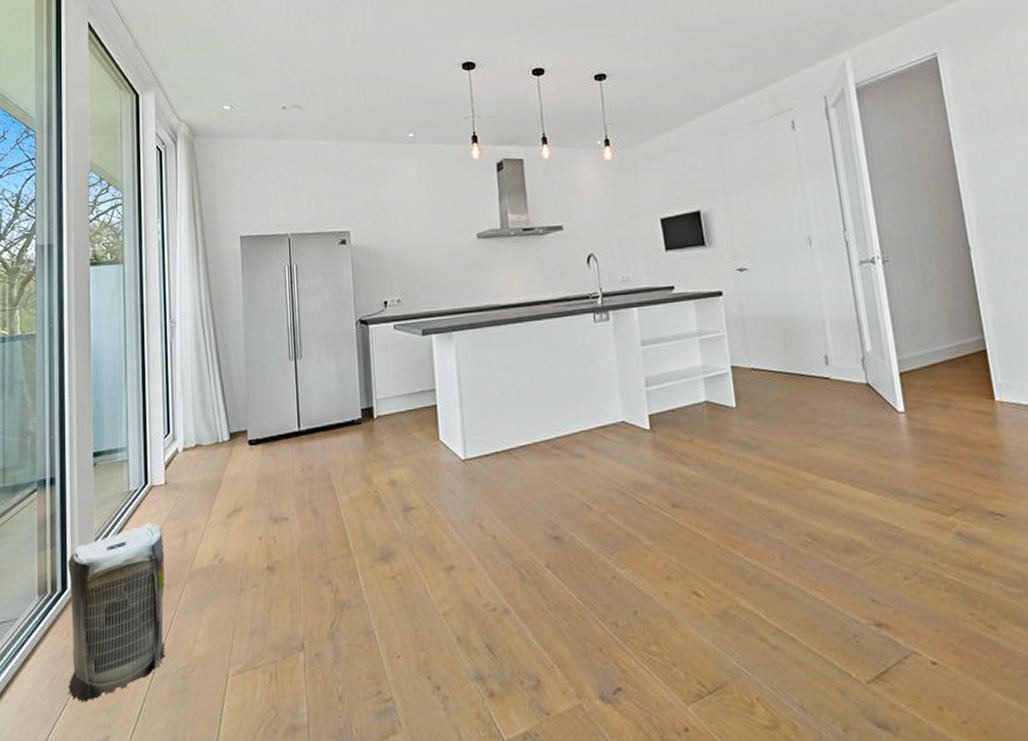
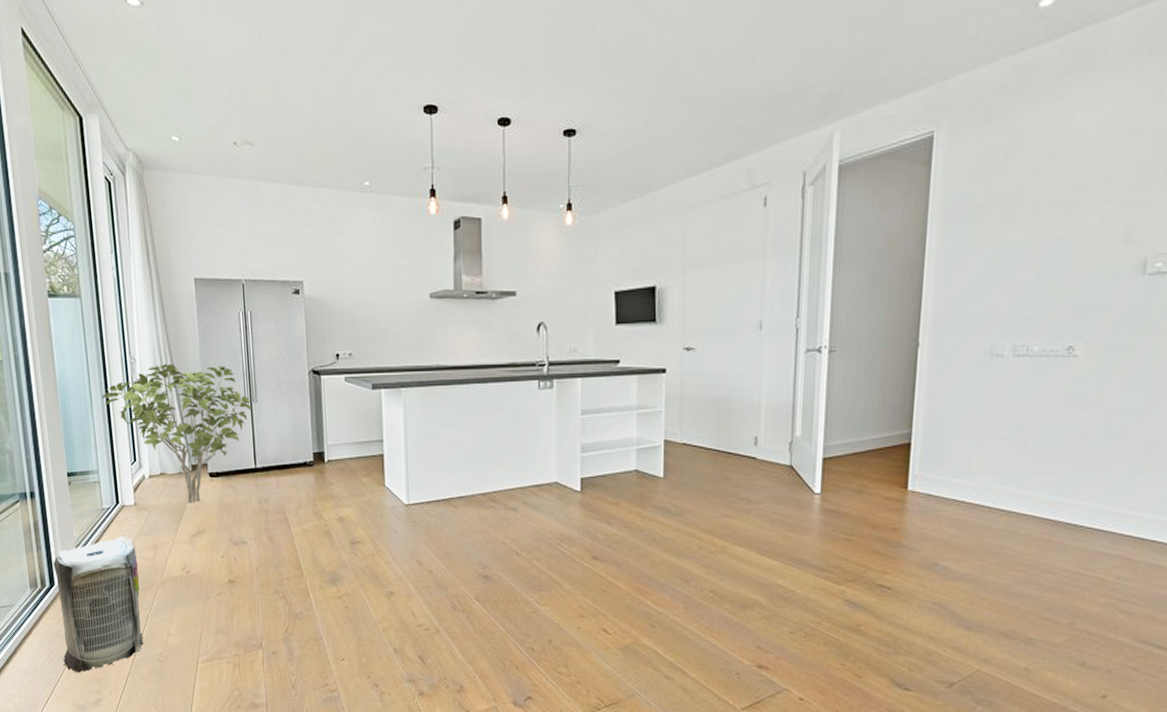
shrub: none [137,322,296,477] -> present [102,364,252,503]

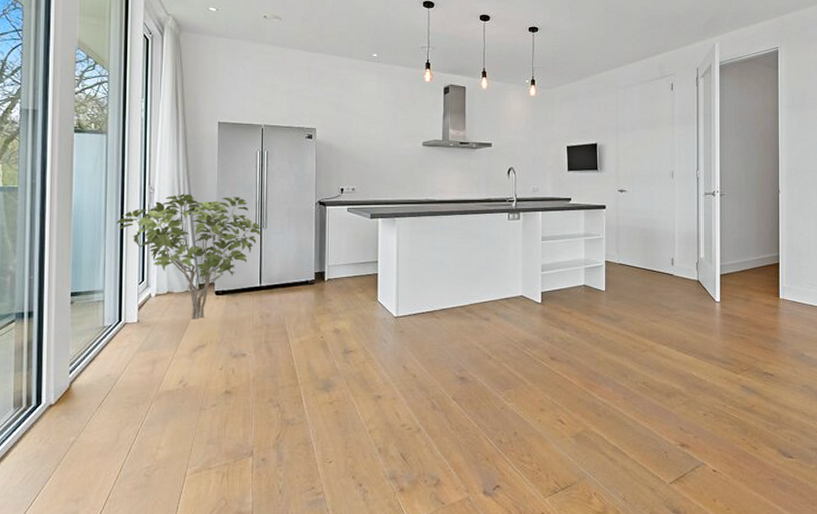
air purifier: present [53,536,145,673] -> none [39,353,134,495]

